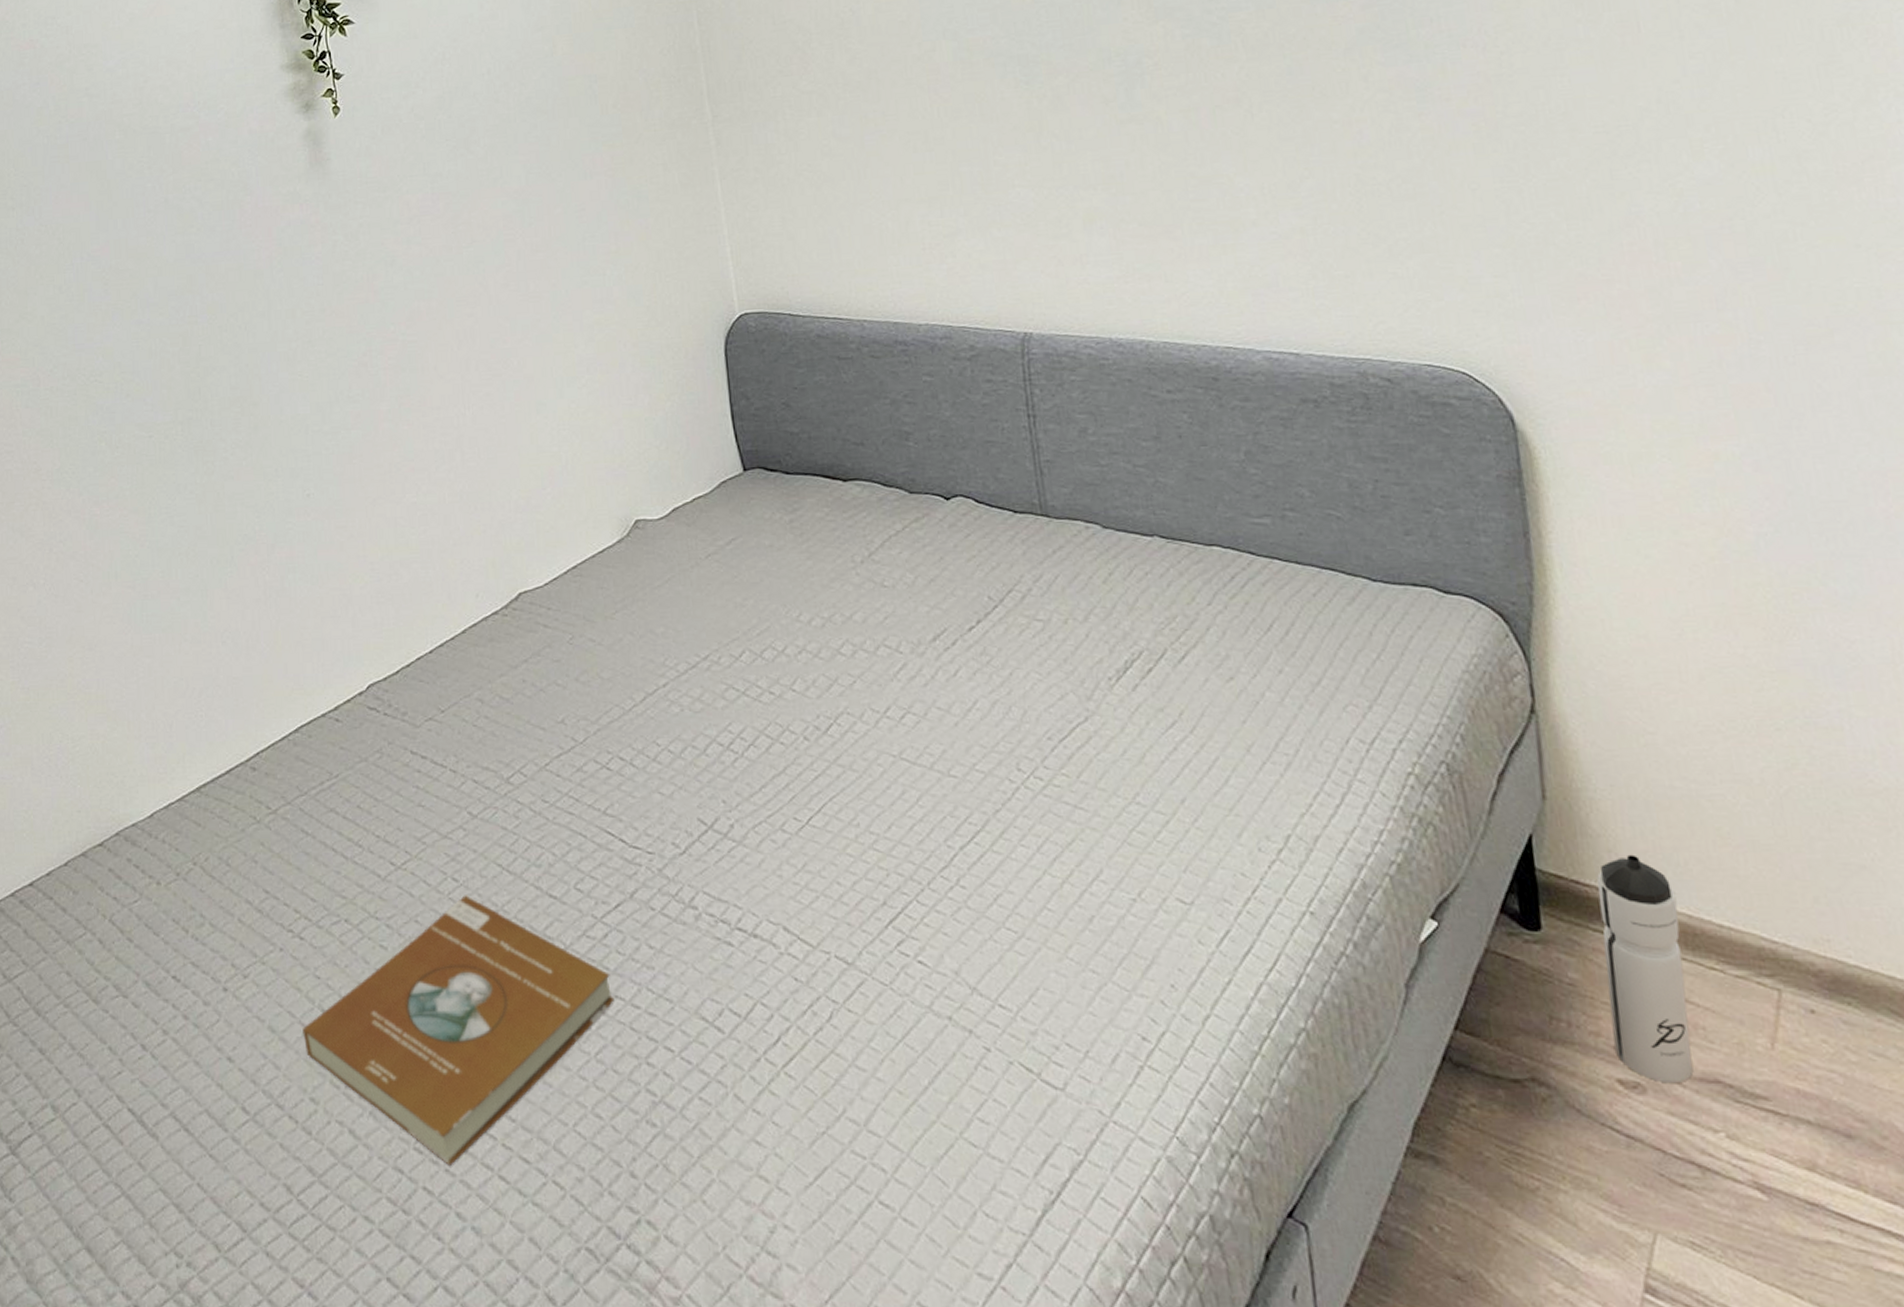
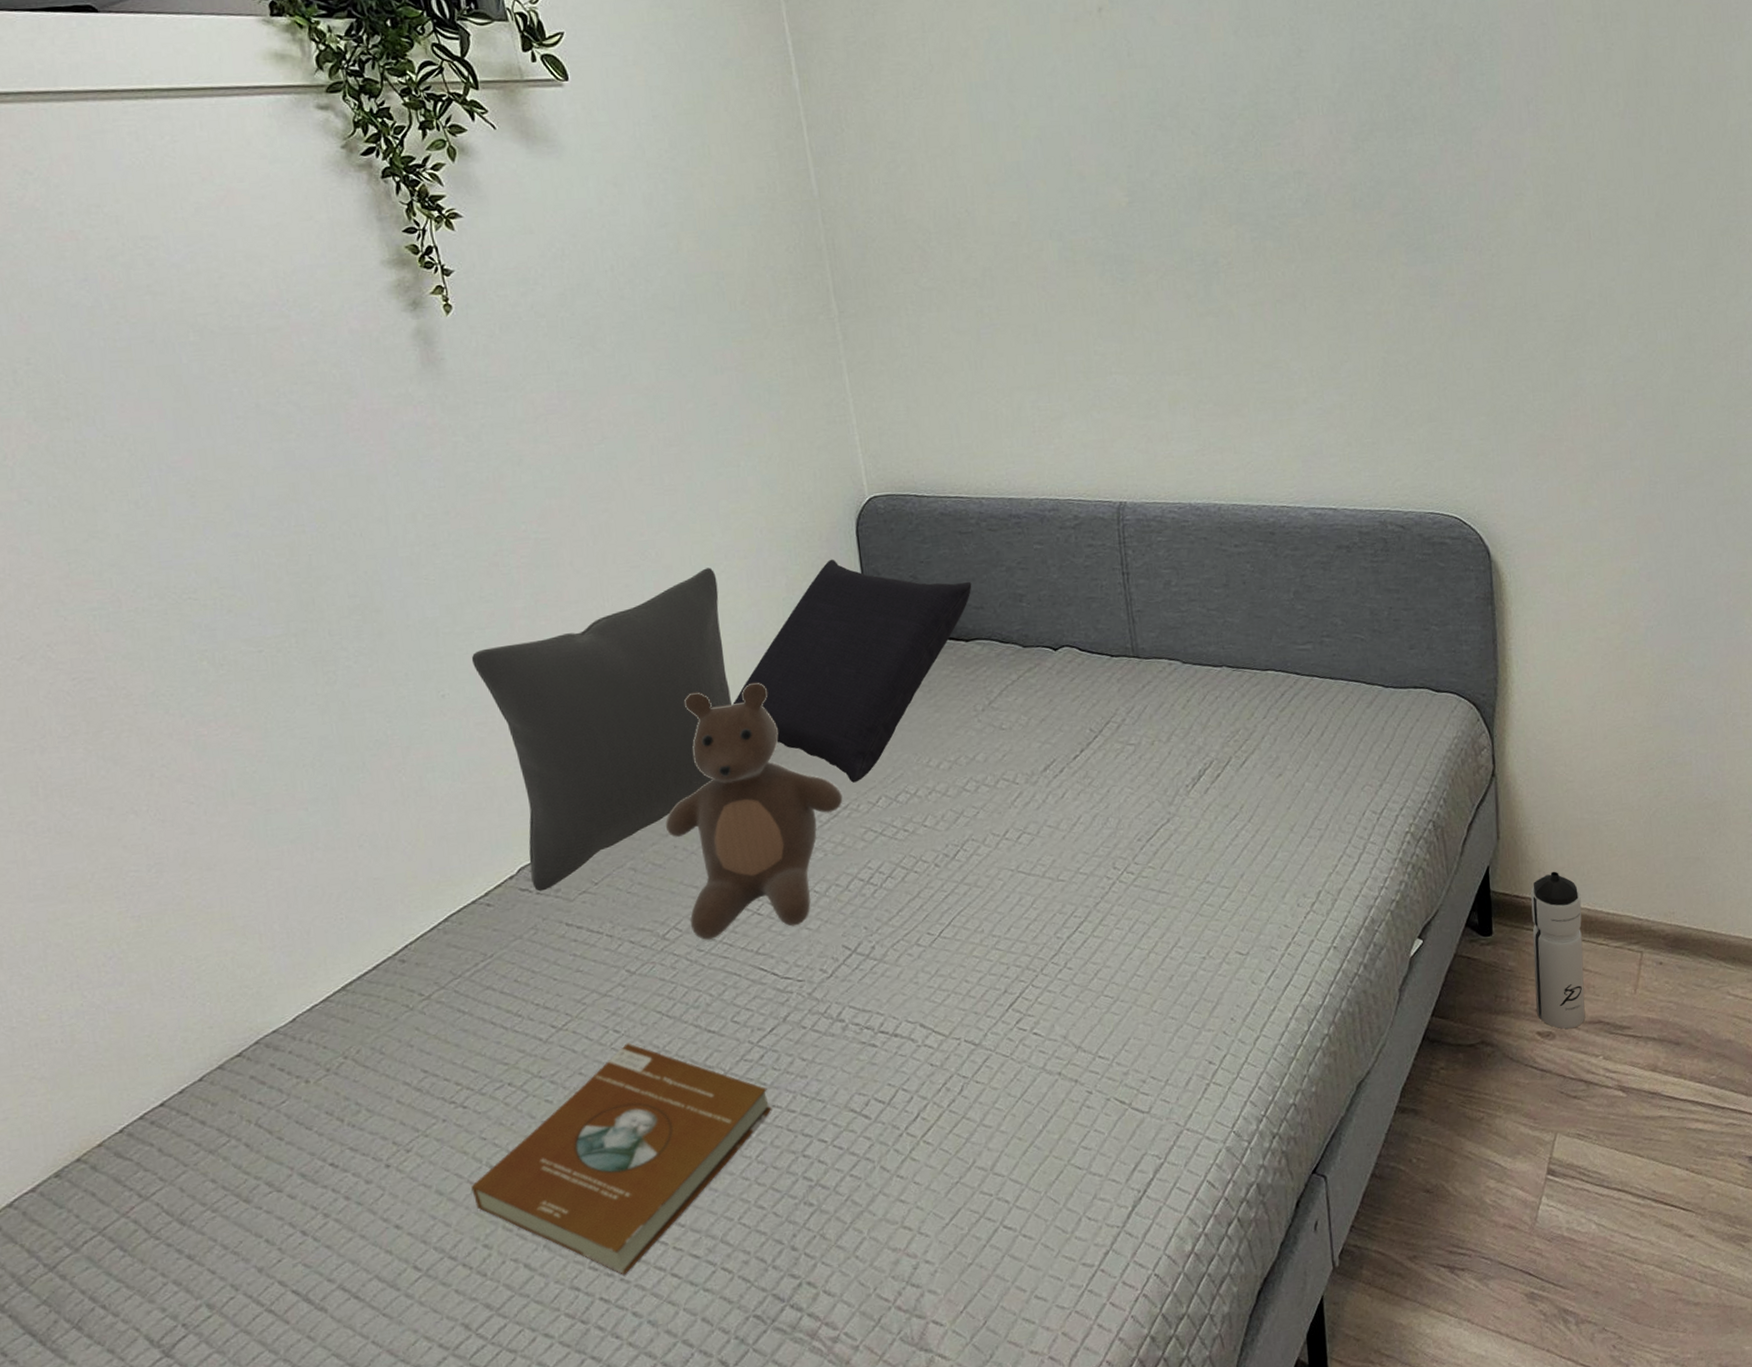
pillow: none [336,380,589,712] -> present [471,567,733,892]
teddy bear: none [515,508,703,790] -> present [666,682,843,940]
cushion: none [589,379,851,631] -> present [732,559,972,783]

